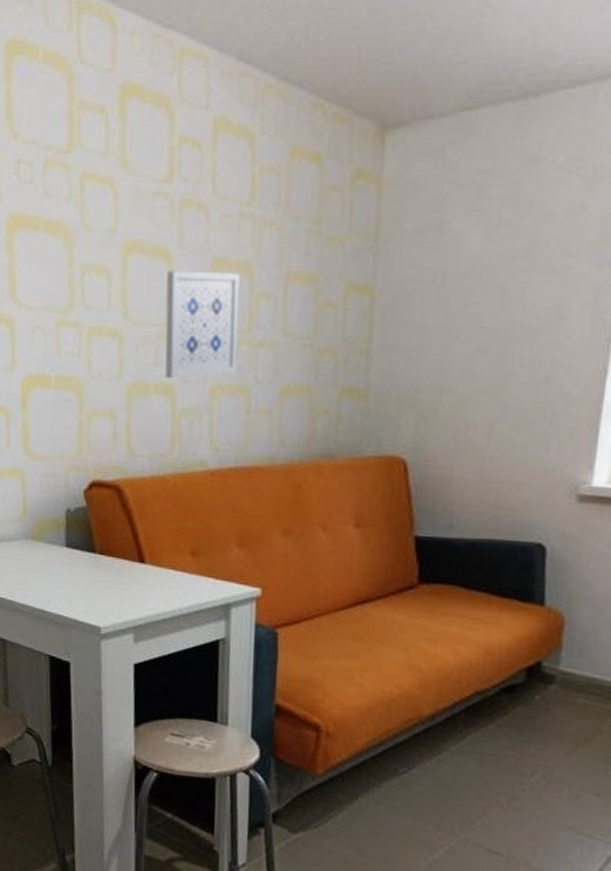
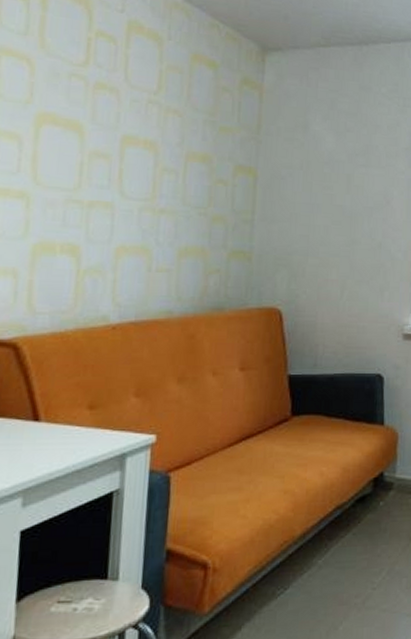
wall art: present [165,271,240,379] -> none [72,142,146,240]

